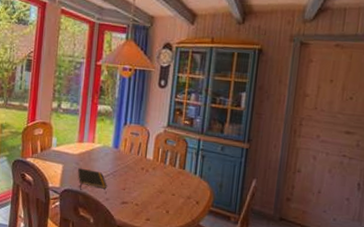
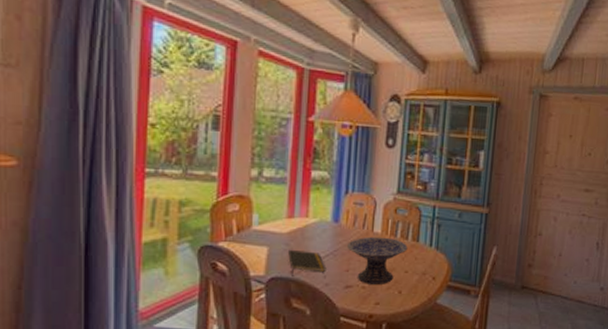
decorative bowl: none [124,162,175,204] -> present [347,236,408,284]

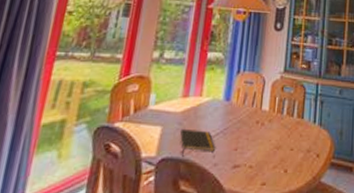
decorative bowl: present [347,236,408,284] -> none [237,114,293,163]

